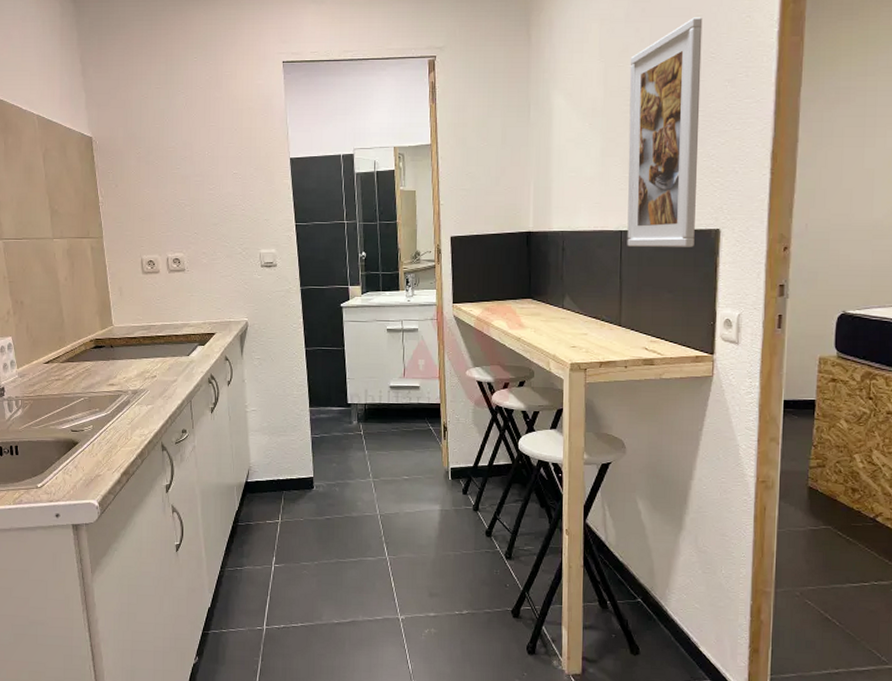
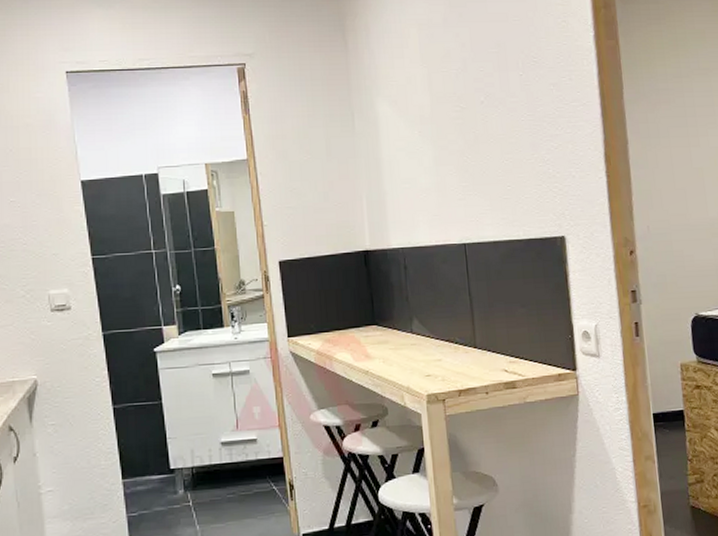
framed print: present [627,17,703,247] -> none [453,22,541,260]

